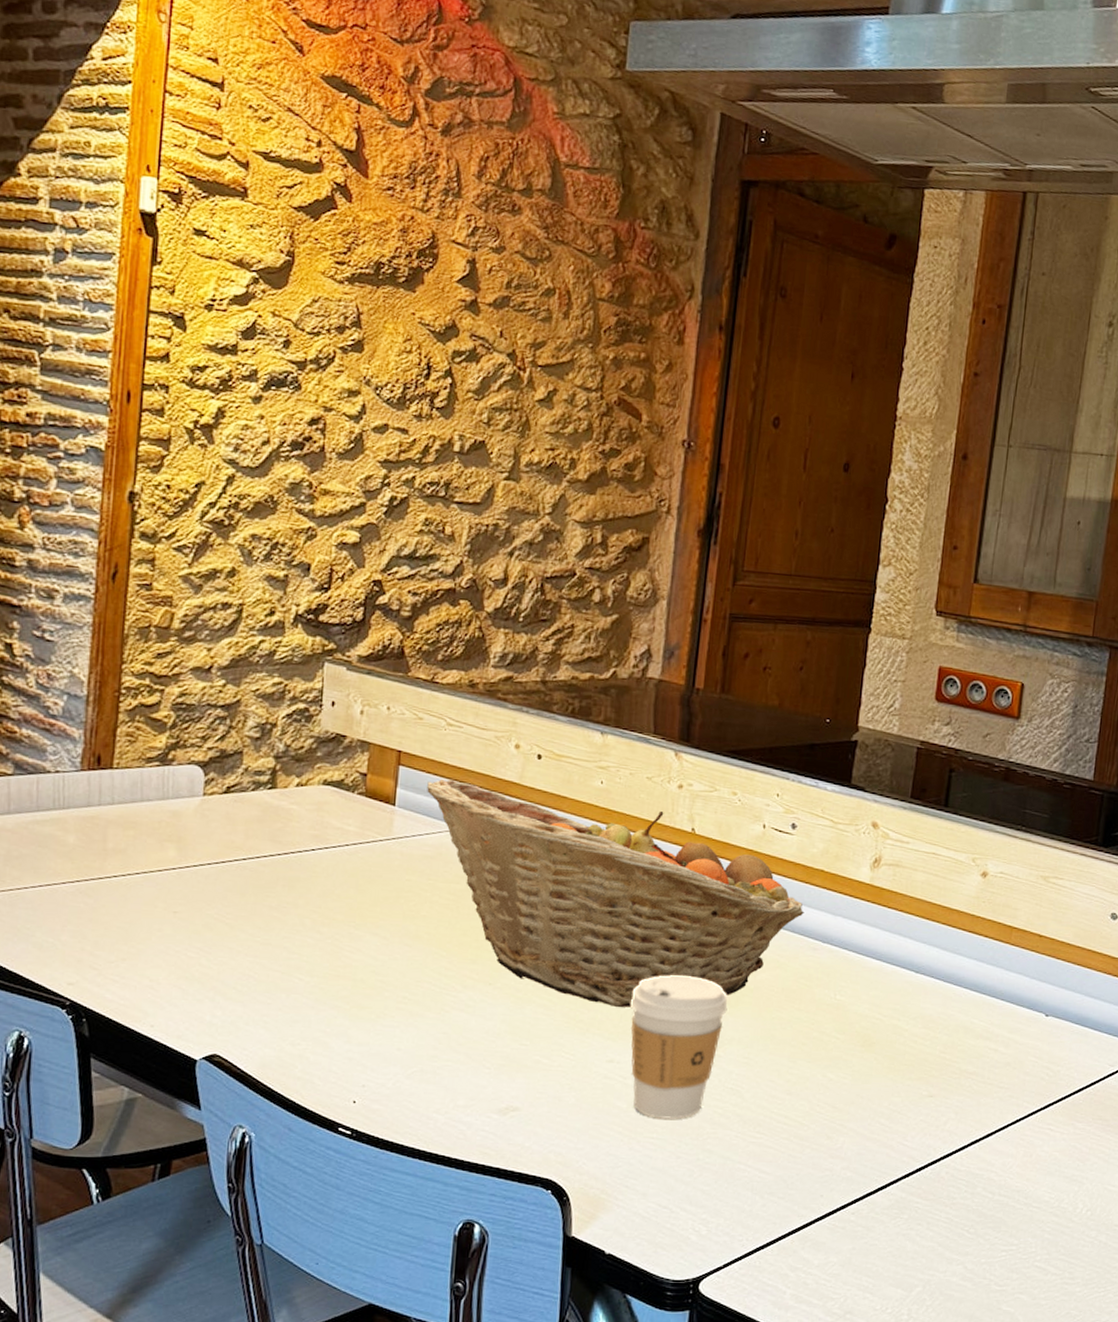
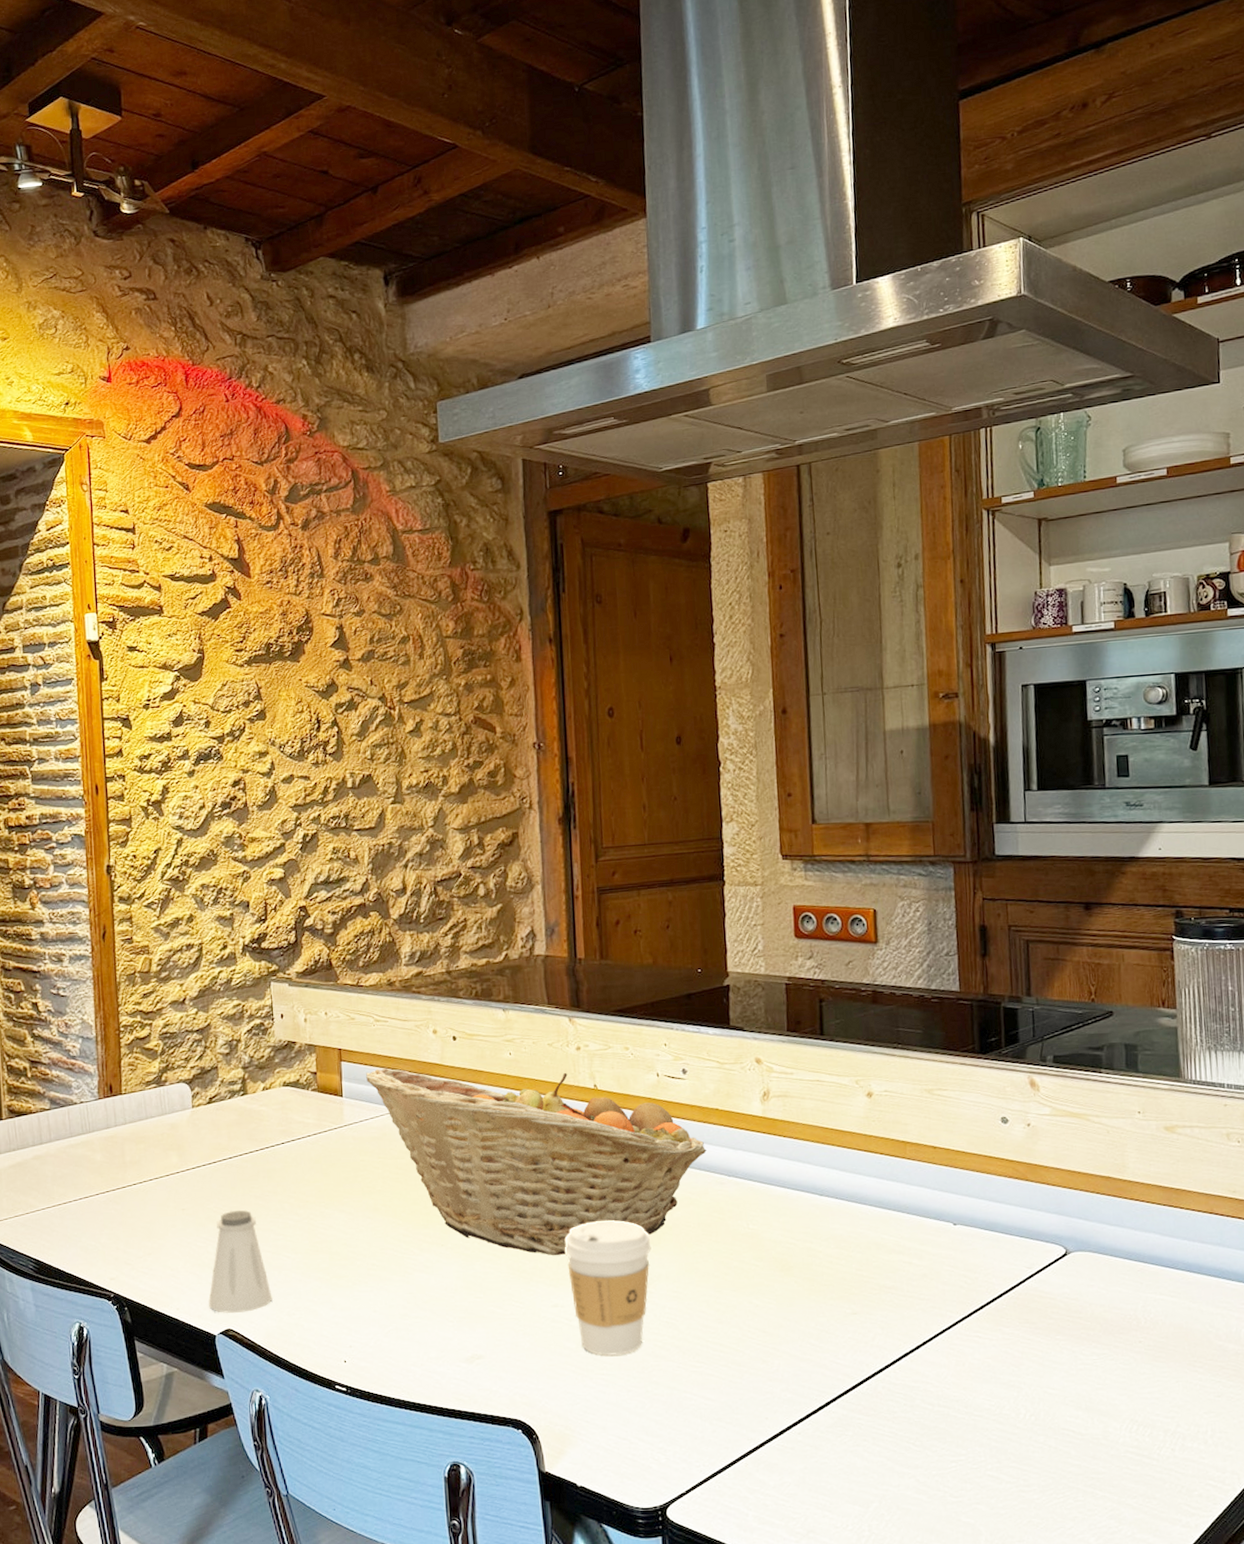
saltshaker: none [193,920,275,1038] -> present [208,1210,273,1314]

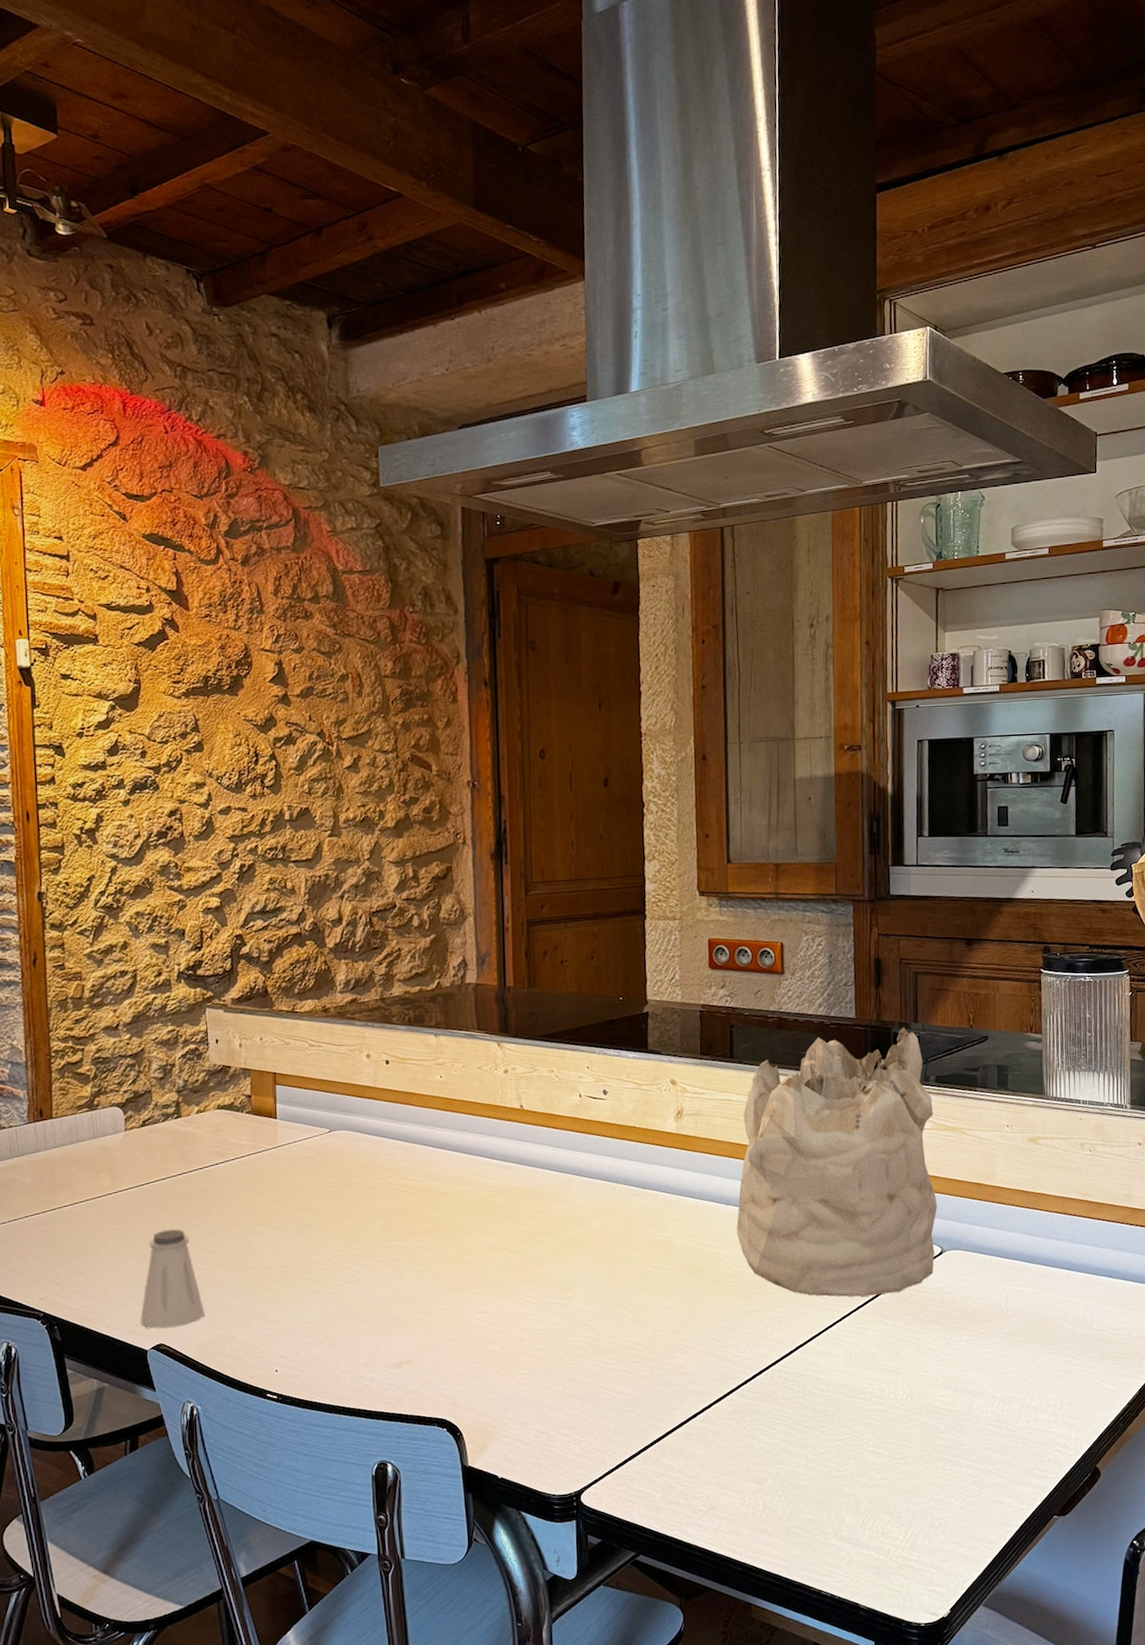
fruit basket: present [366,1068,707,1255] -> none [300,1090,624,1265]
coffee cup: present [564,1220,652,1356] -> none [489,1231,571,1357]
mineral sample: none [831,1001,1060,1301] -> present [736,1027,938,1297]

